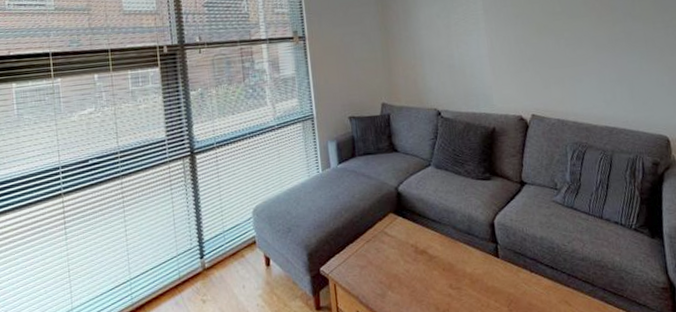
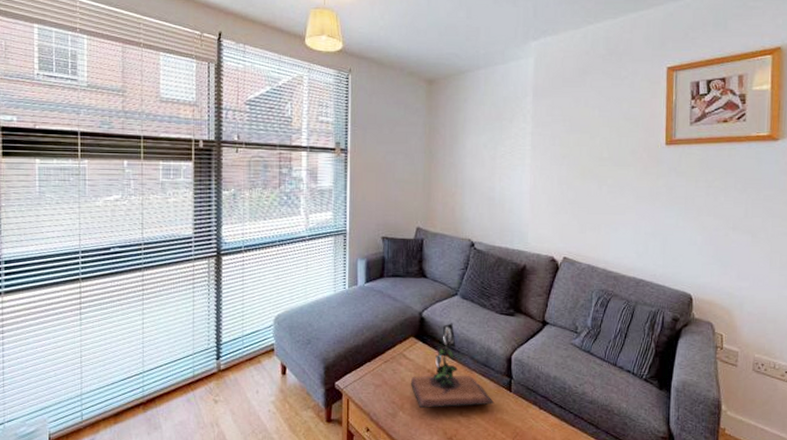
plant: none [395,194,484,285] -> present [410,323,495,408]

